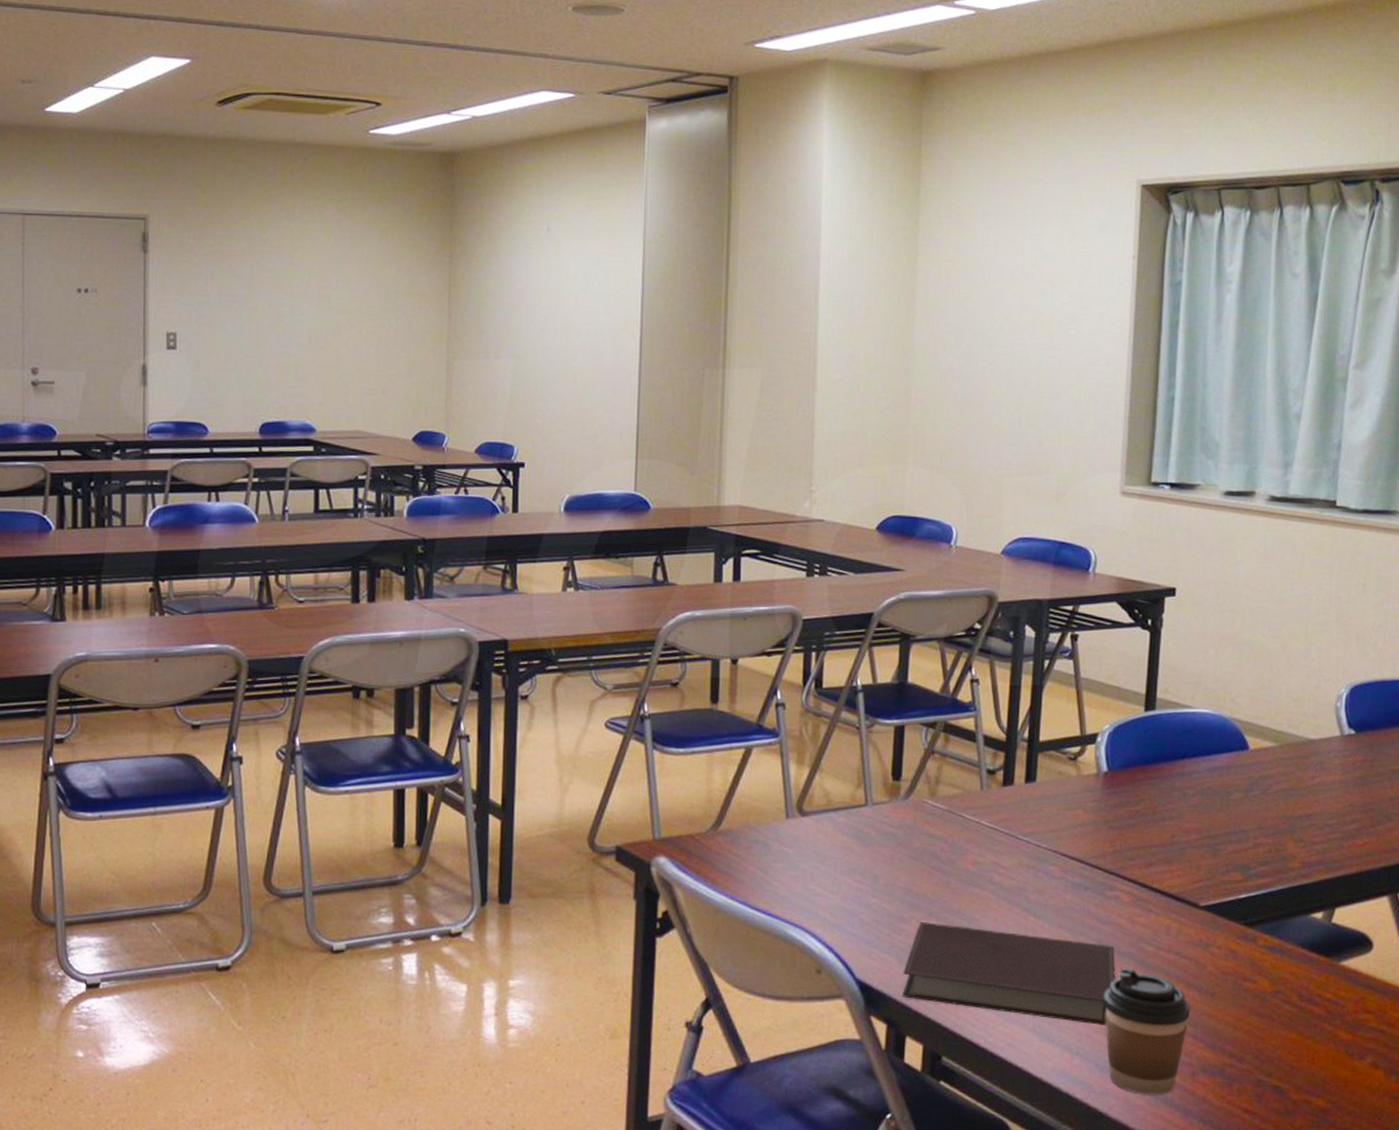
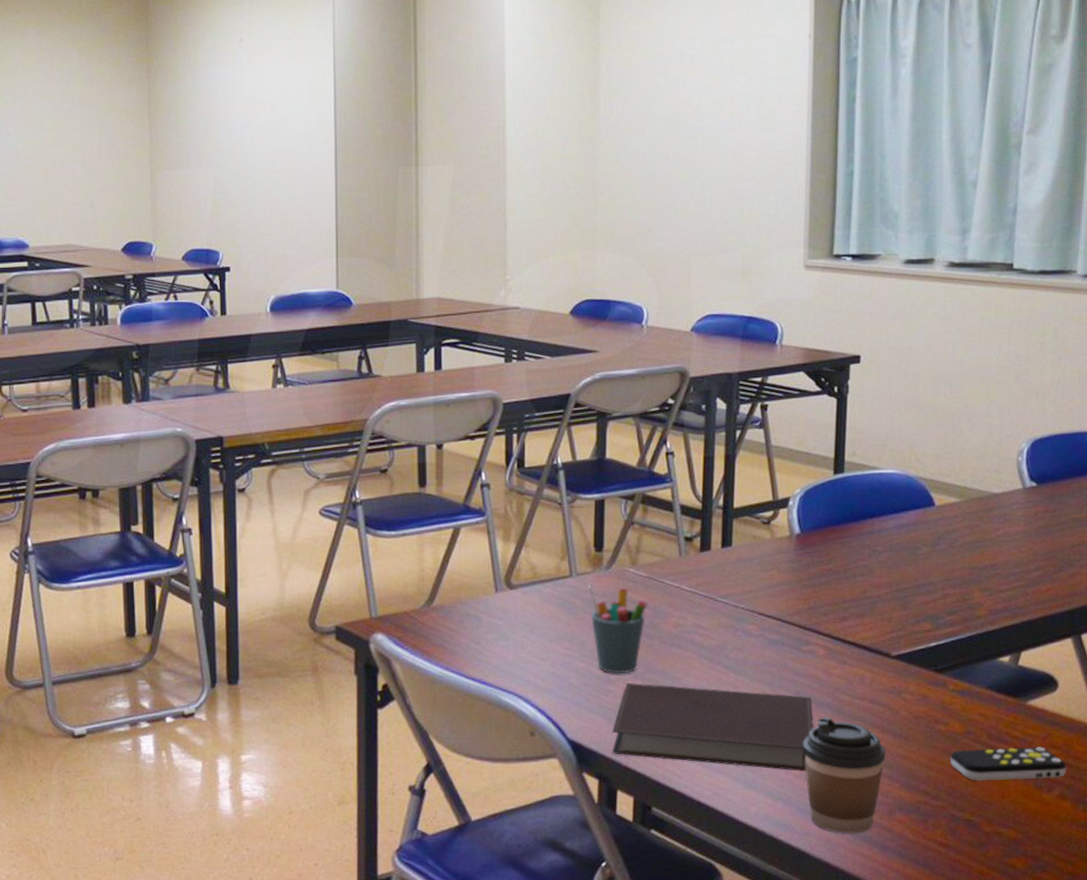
pen holder: none [884,815,945,911] -> present [589,585,647,673]
remote control: none [1258,1009,1380,1045] -> present [951,747,1066,781]

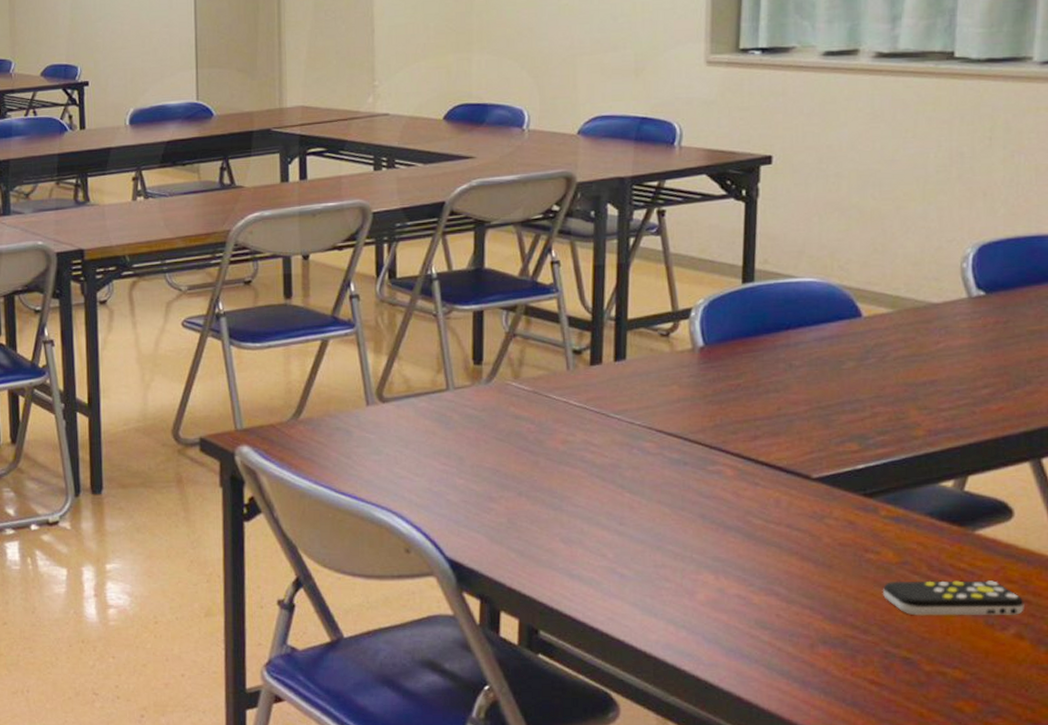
pen holder: present [589,585,647,673] -> none [467,399,532,491]
notebook: present [612,683,814,771] -> none [494,501,722,598]
coffee cup: present [802,716,886,834] -> none [709,541,807,667]

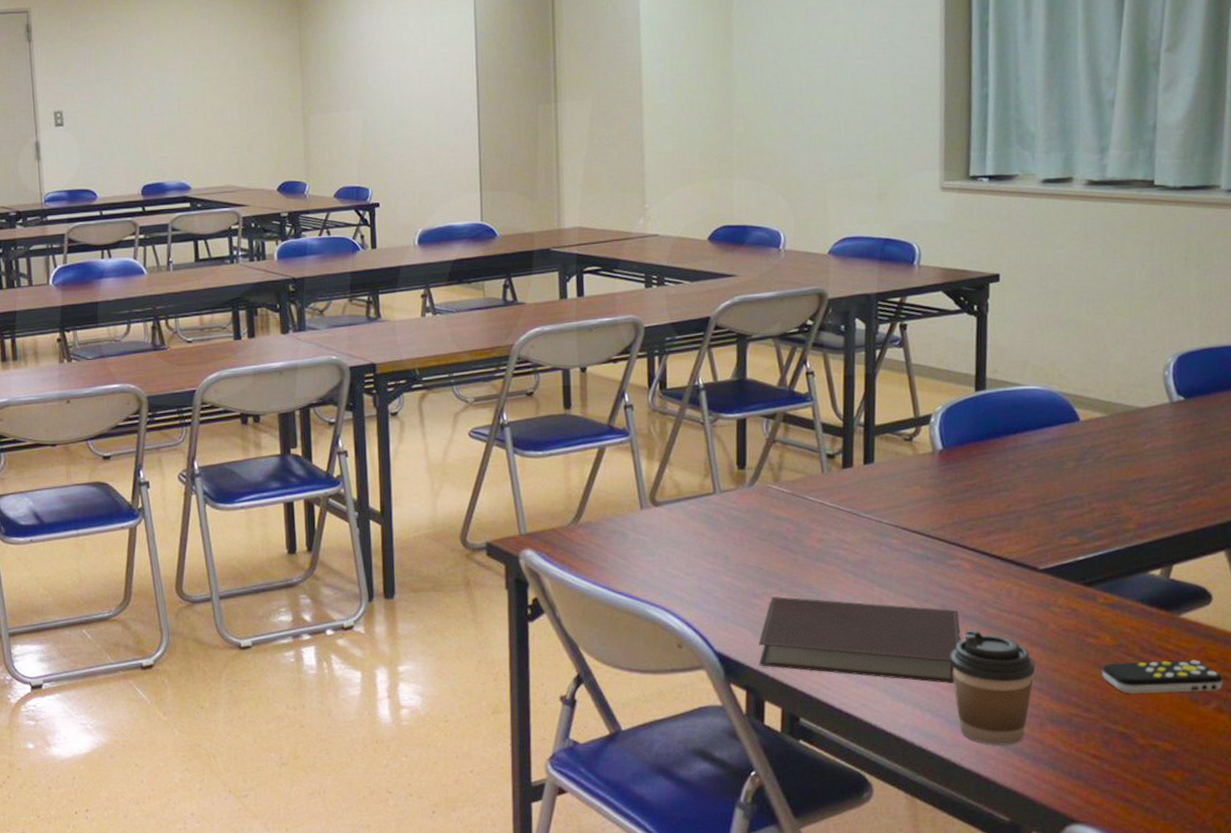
notebook: none [494,501,722,598] -> present [758,597,961,683]
coffee cup: none [709,541,807,667] -> present [950,629,1036,745]

